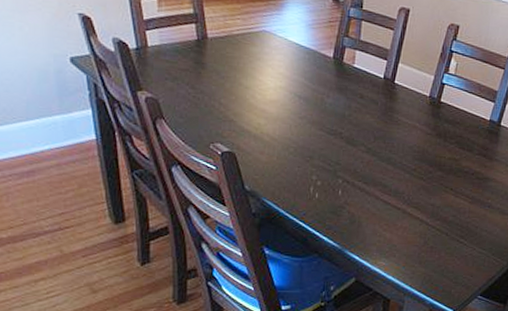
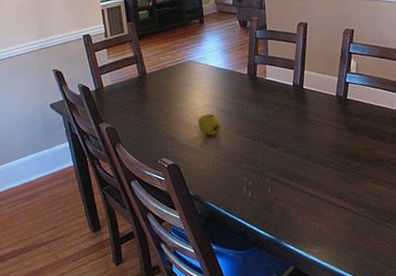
fruit: none [265,97,294,124] -> present [198,113,221,136]

